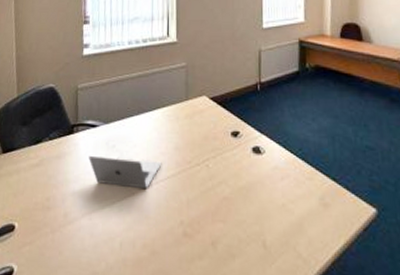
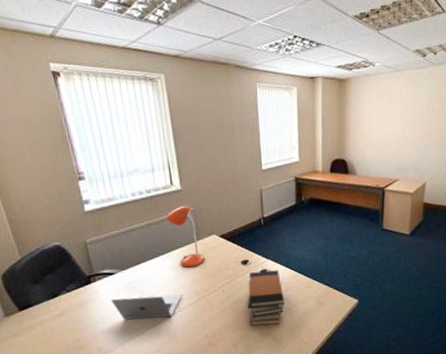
desk lamp: none [158,59,192,132] -> present [166,205,206,269]
book stack: none [233,148,279,224] -> present [247,270,285,326]

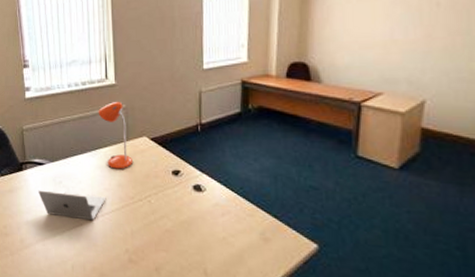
book stack: present [247,270,285,326] -> none [175,186,220,255]

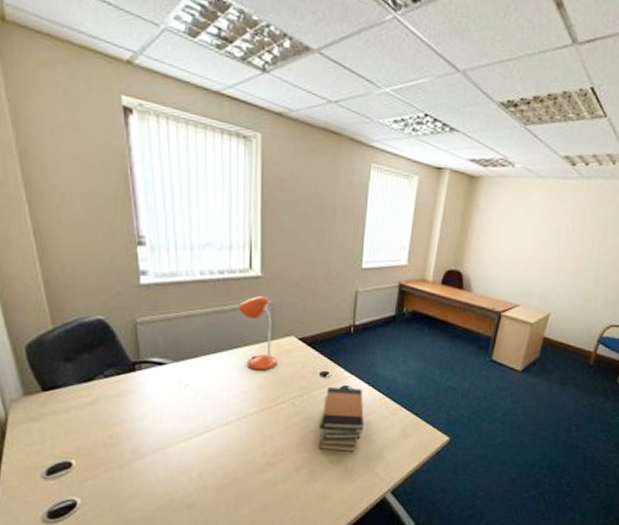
laptop: present [38,190,106,221] -> none [157,393,244,426]
book stack: none [175,186,220,255] -> present [317,387,364,452]

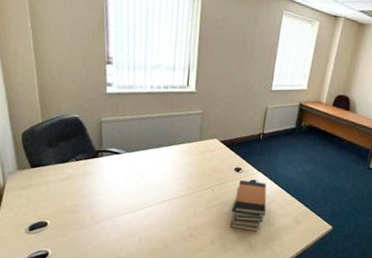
desk lamp: present [238,295,278,372] -> none [177,106,204,164]

